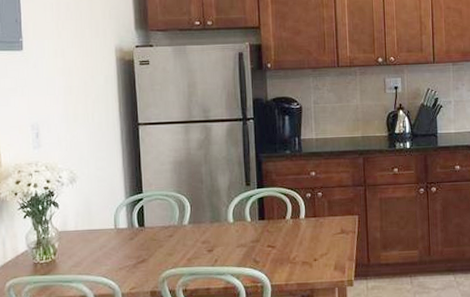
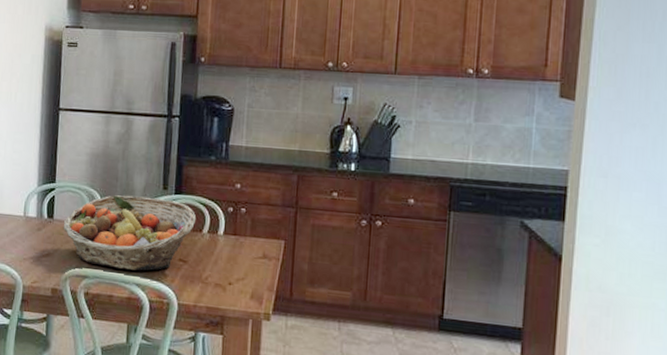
fruit basket: none [155,194,279,264] -> present [63,195,197,271]

